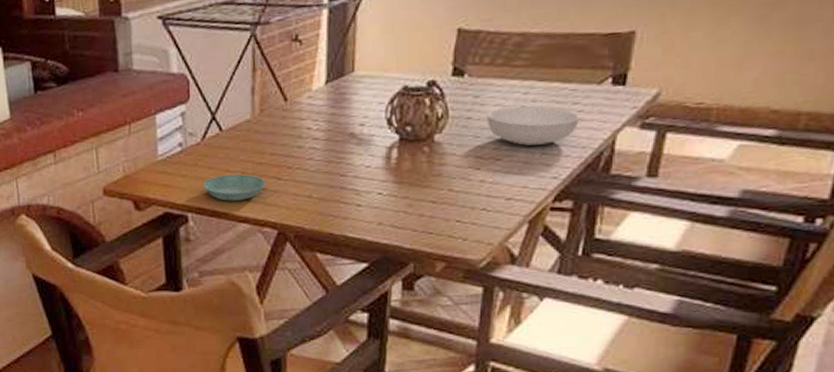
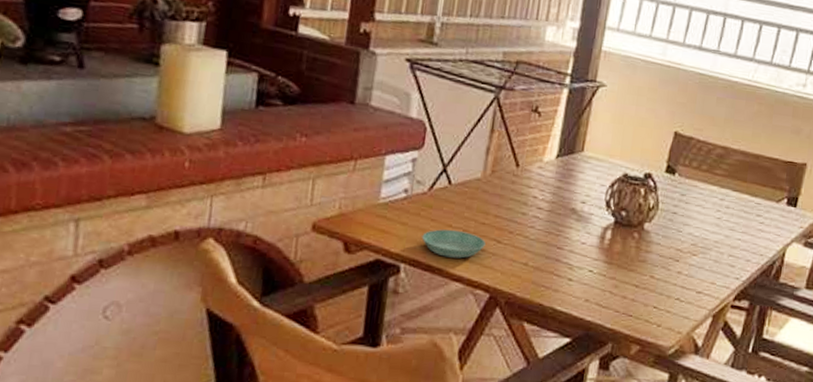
serving bowl: present [487,106,579,146] -> none [688,208,761,248]

